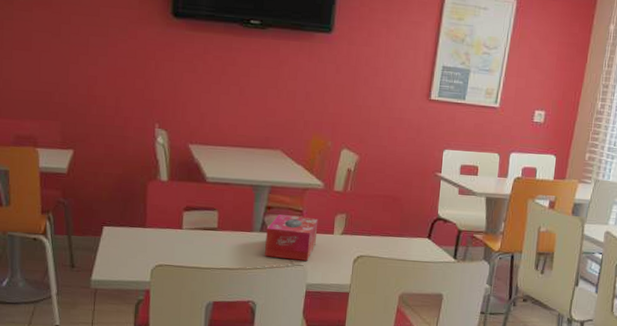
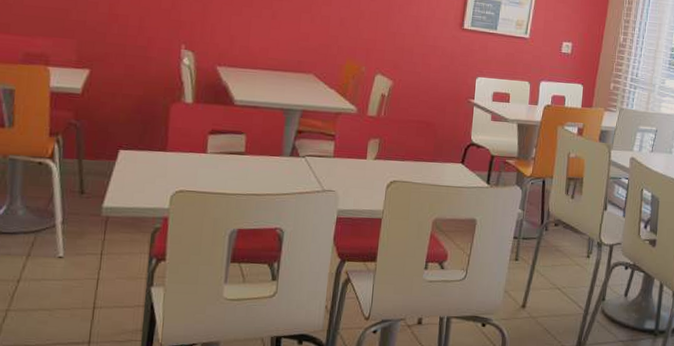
tissue box: present [265,213,318,261] -> none [294,138,351,186]

